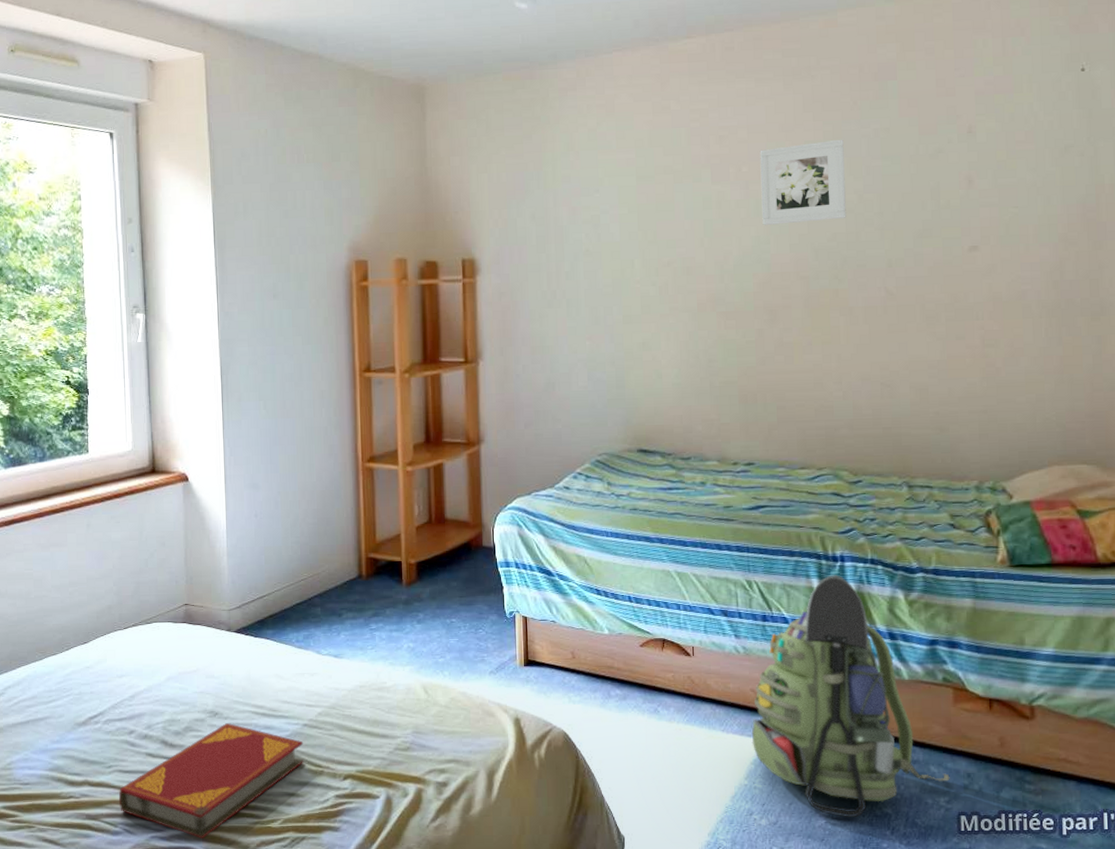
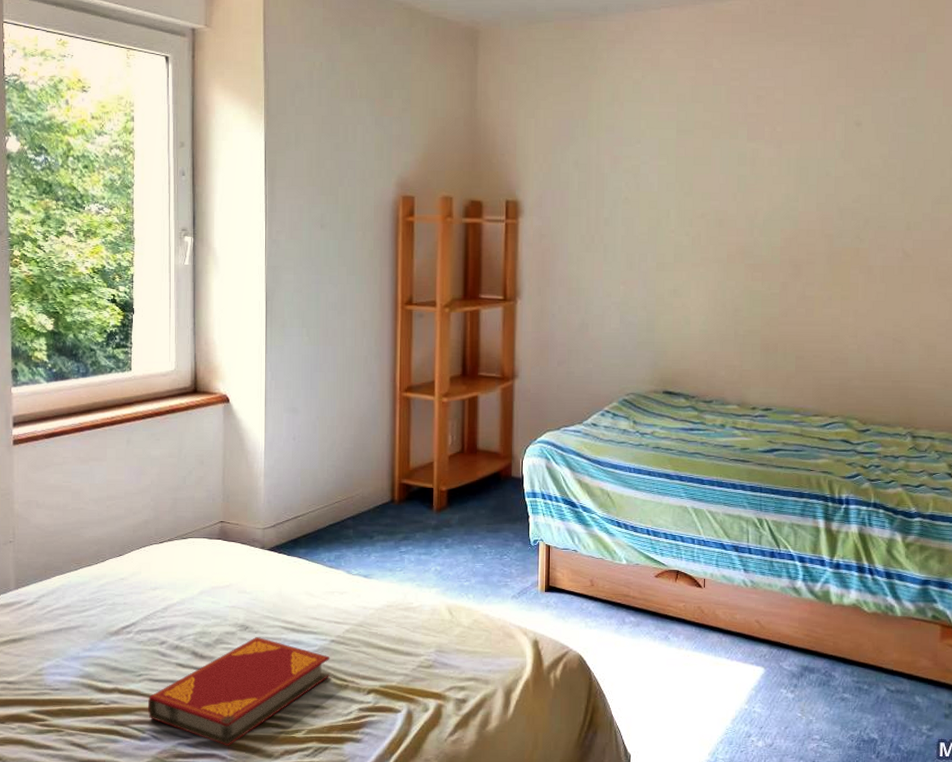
backpack: present [751,575,950,818] -> none [754,516,933,742]
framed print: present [760,139,846,226] -> none [793,105,873,185]

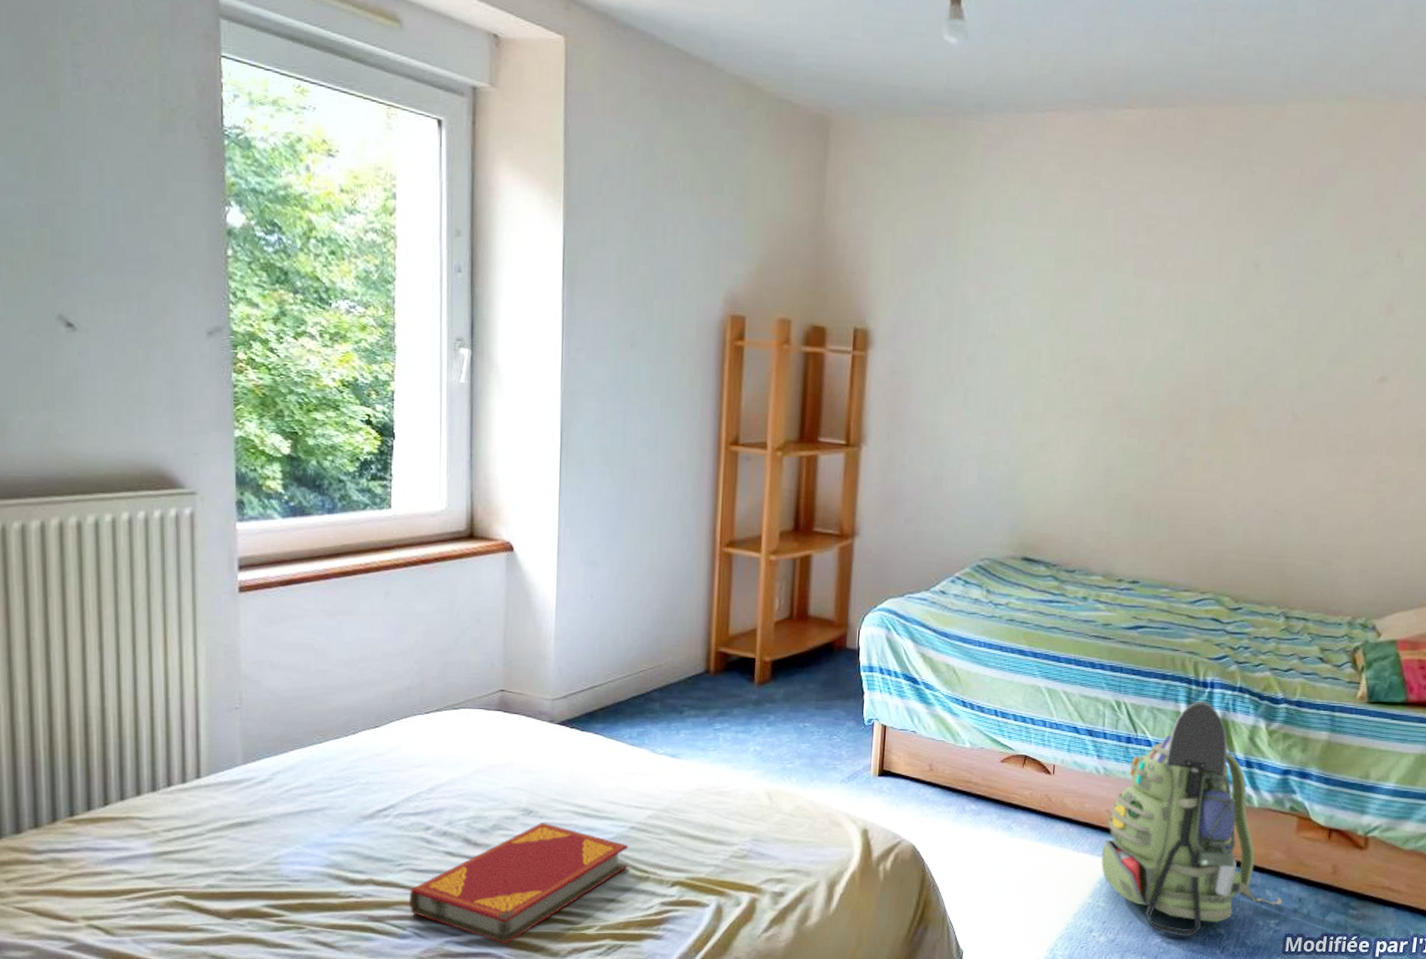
backpack: none [754,516,933,742] -> present [1100,700,1283,937]

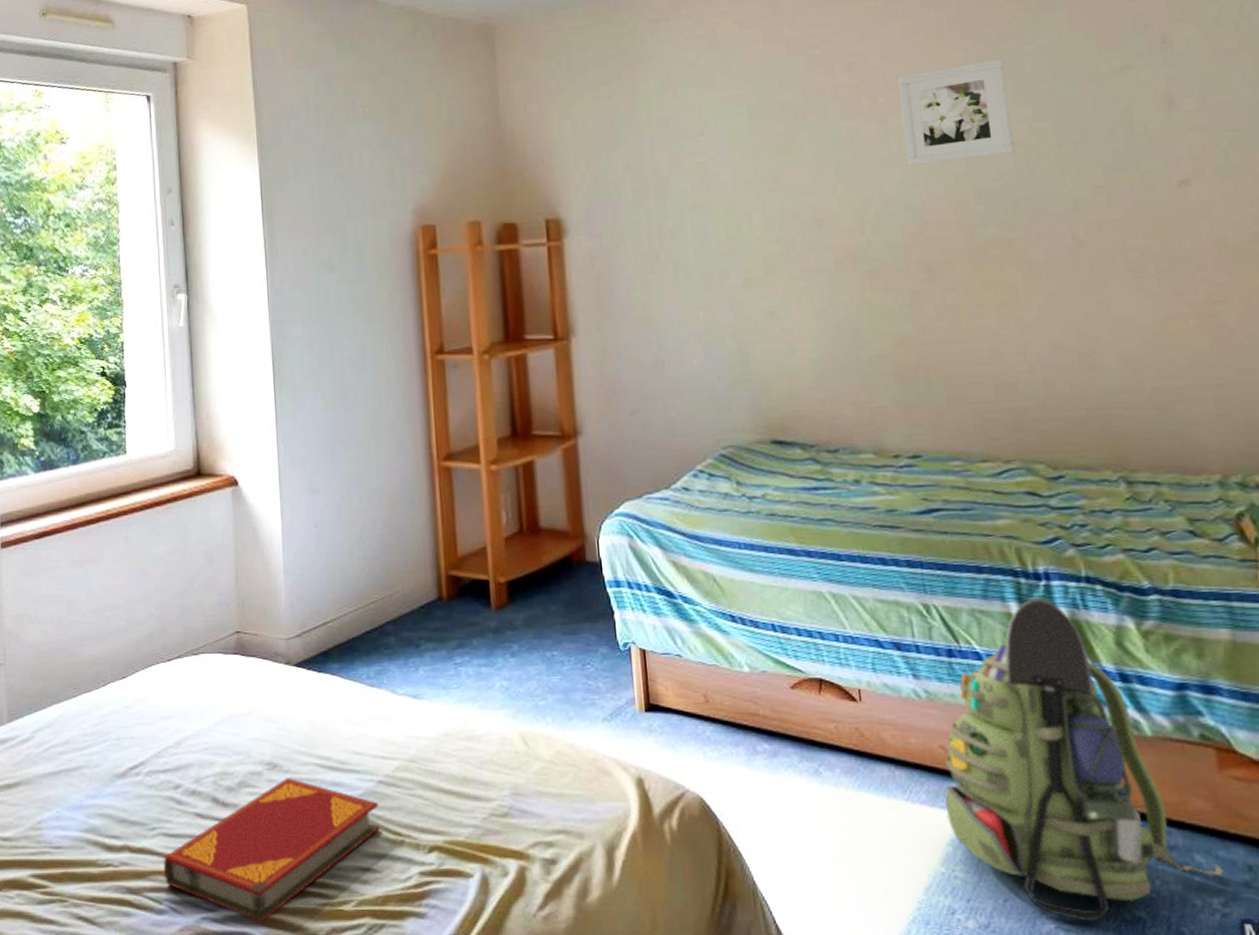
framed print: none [1180,245,1274,332] -> present [898,59,1014,166]

